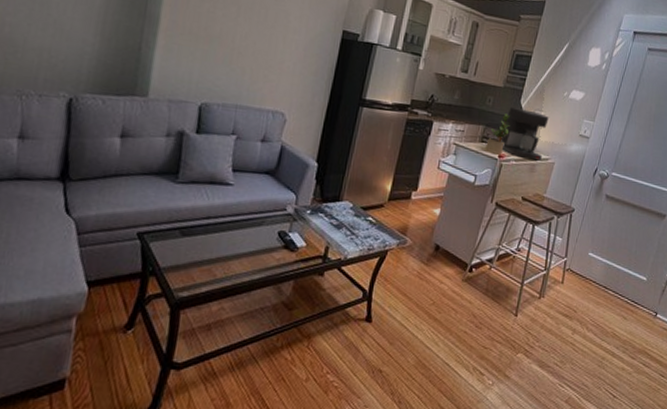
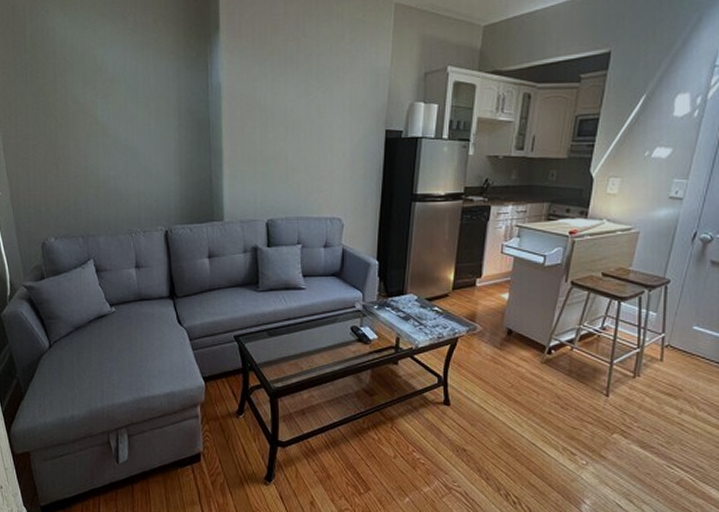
potted plant: present [484,113,512,155] -> none [552,186,583,231]
coffee maker: present [501,106,549,161] -> none [570,177,627,232]

